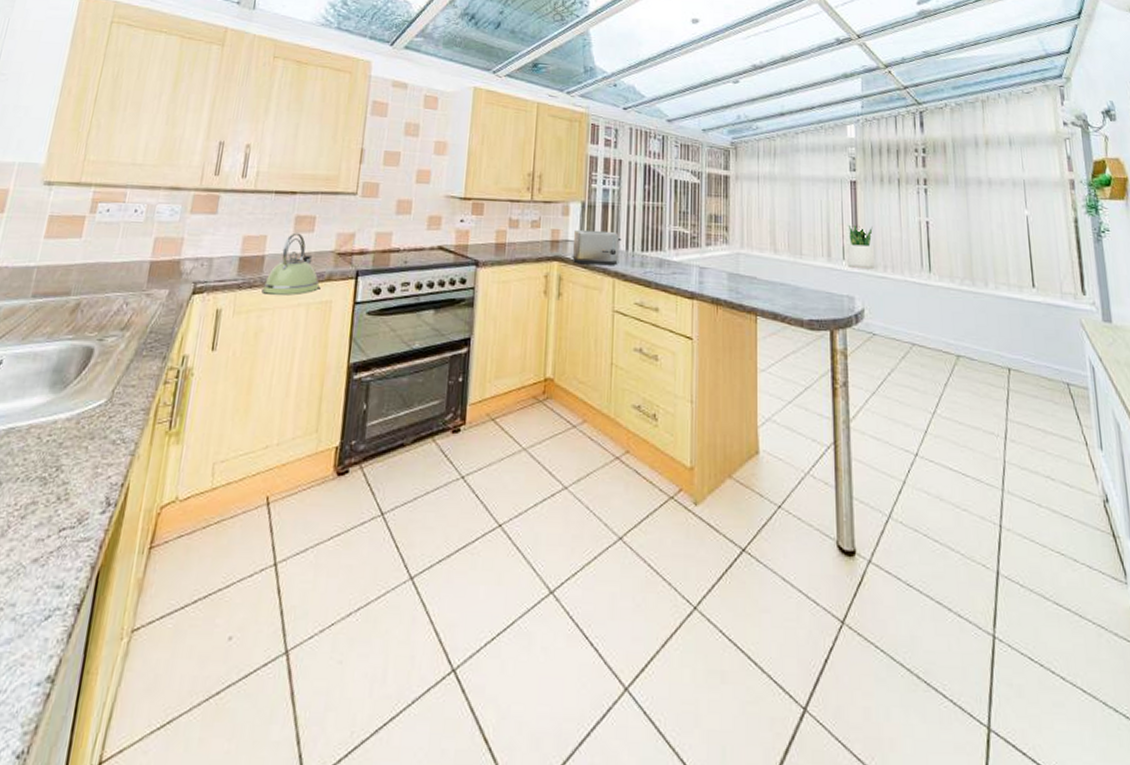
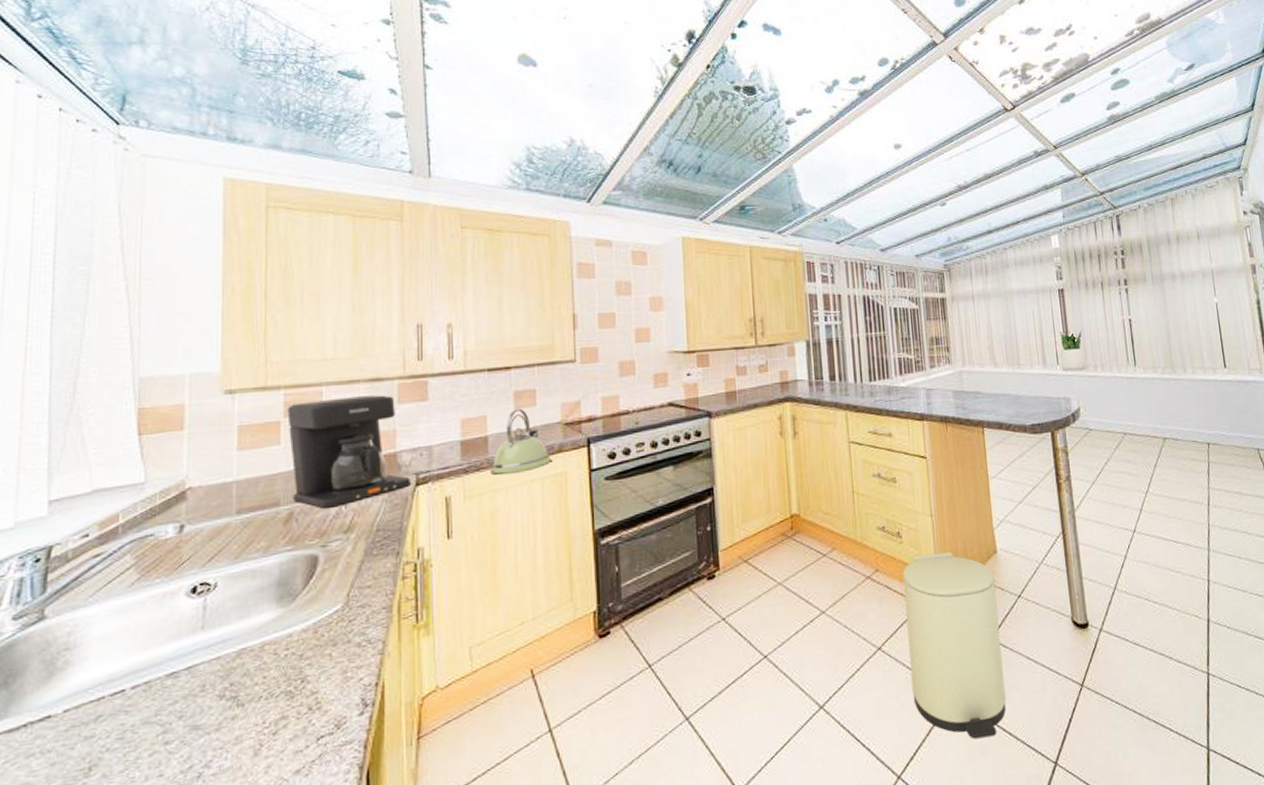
coffee maker: none [82,201,189,305] -> present [287,395,410,510]
toaster: present [572,229,622,266] -> none [801,366,849,402]
pedal bin: none [651,442,754,663] -> present [903,551,1006,740]

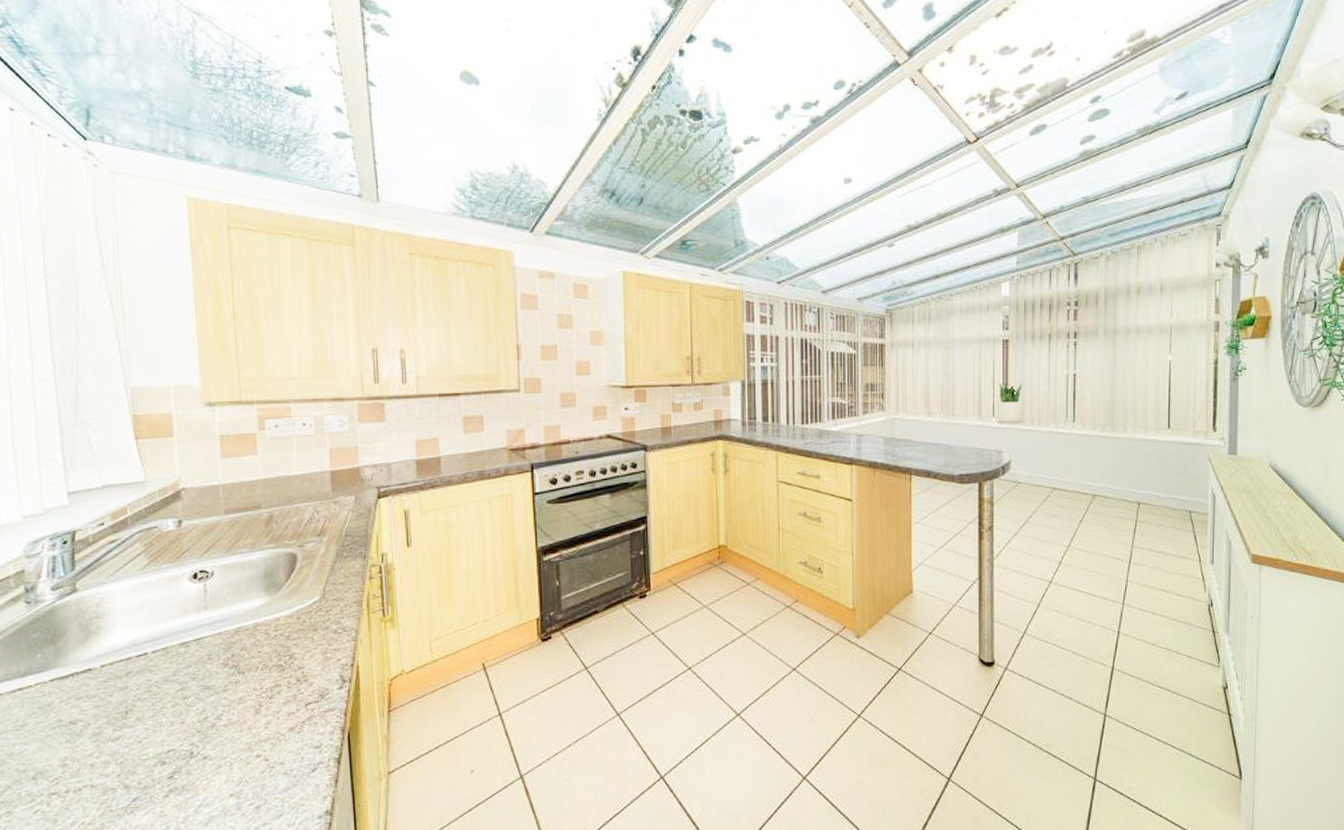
coffee maker: present [287,395,410,510] -> none [261,414,373,515]
kettle: present [491,408,551,476] -> none [443,433,498,494]
pedal bin: present [903,551,1006,740] -> none [821,588,908,753]

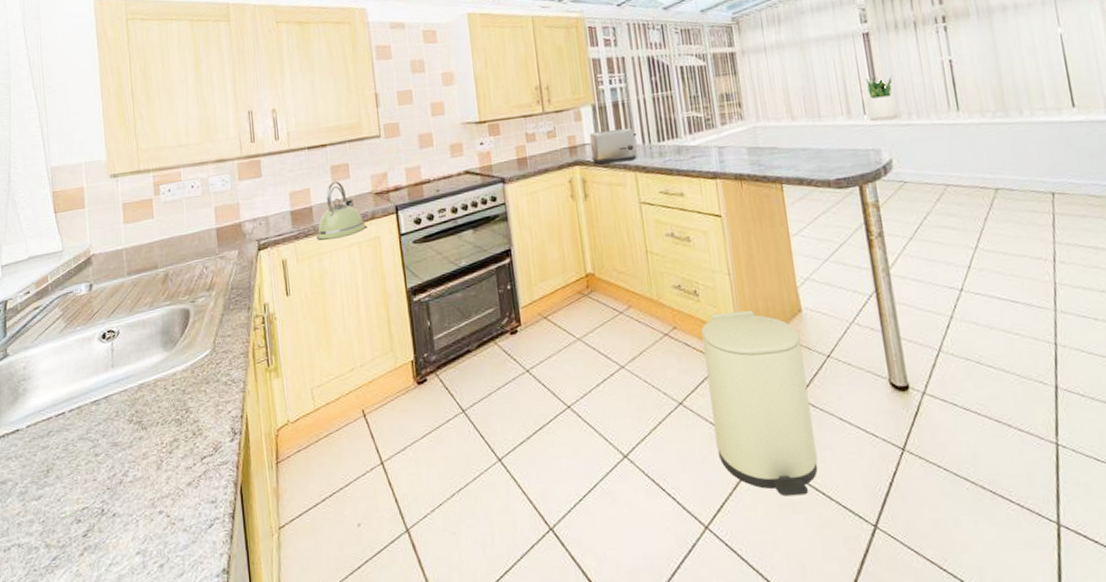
kettle: none [443,433,498,494] -> present [316,181,366,241]
toaster: none [735,407,782,441] -> present [589,128,637,165]
pedal bin: none [821,588,908,753] -> present [701,310,818,497]

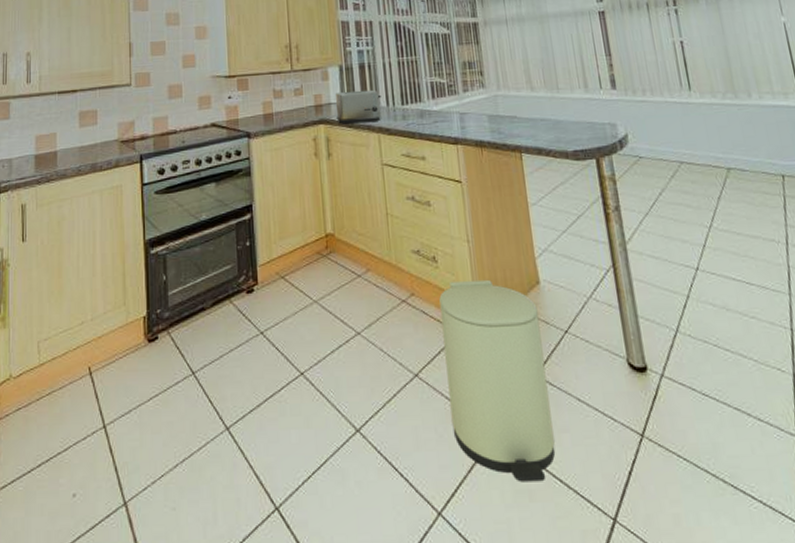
kettle: present [316,181,366,241] -> none [59,127,109,187]
planter: present [865,75,898,122] -> none [601,52,633,97]

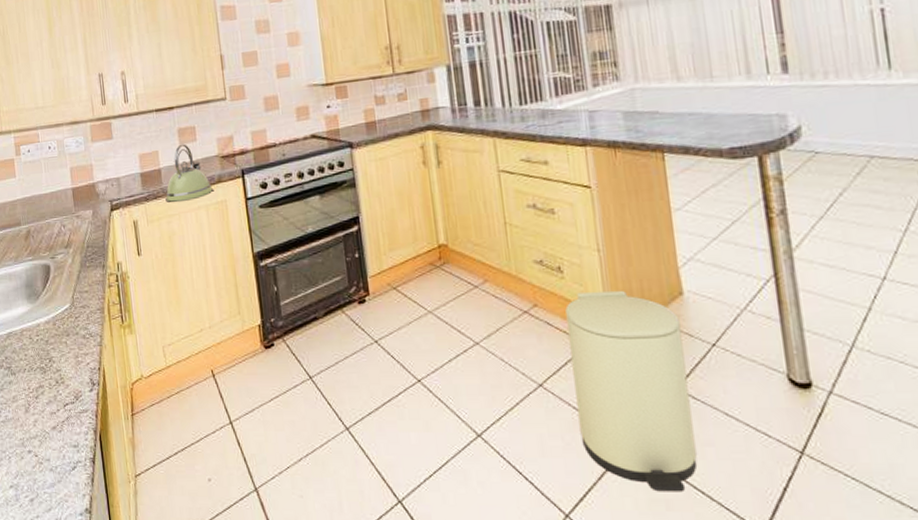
kettle: none [59,127,109,187] -> present [165,144,213,203]
toaster: present [335,89,382,124] -> none [443,90,496,130]

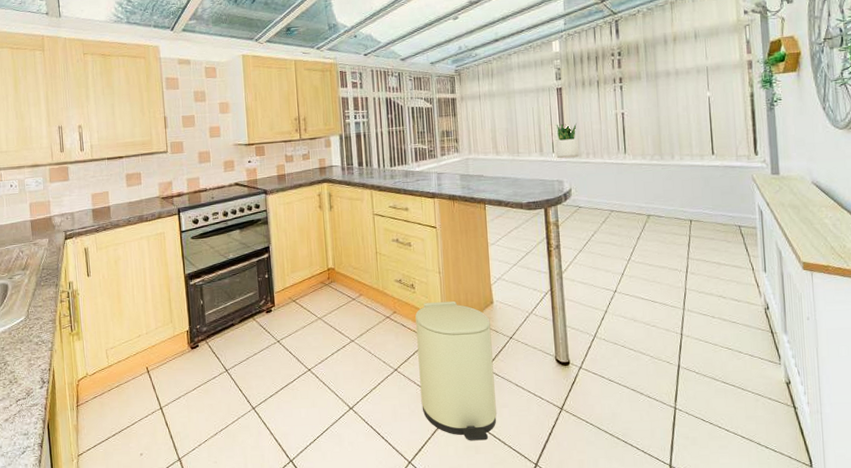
kettle: present [165,144,213,203] -> none [113,186,154,234]
planter: none [769,27,812,83] -> present [554,122,580,159]

